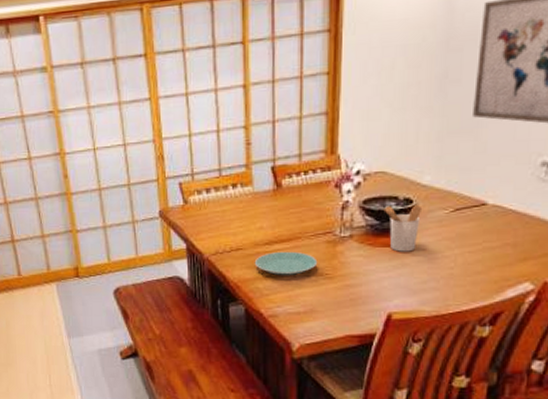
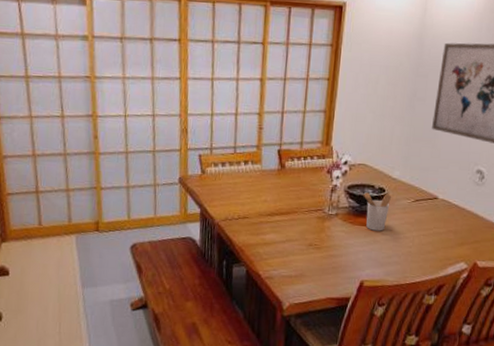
plate: present [254,251,318,276] -> none [257,222,309,244]

